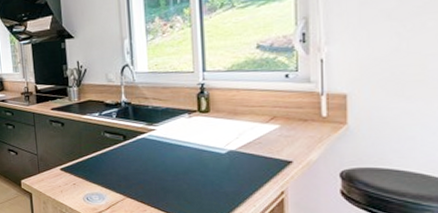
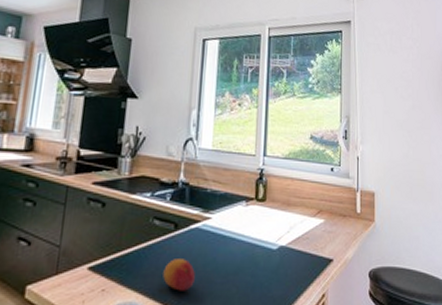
fruit: none [119,162,147,186] -> present [163,259,195,291]

